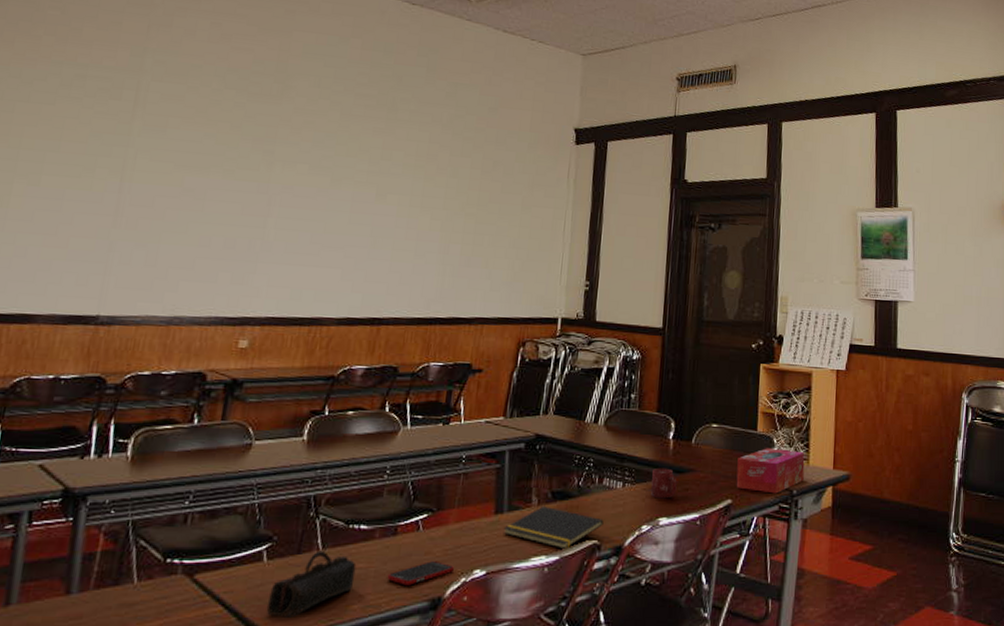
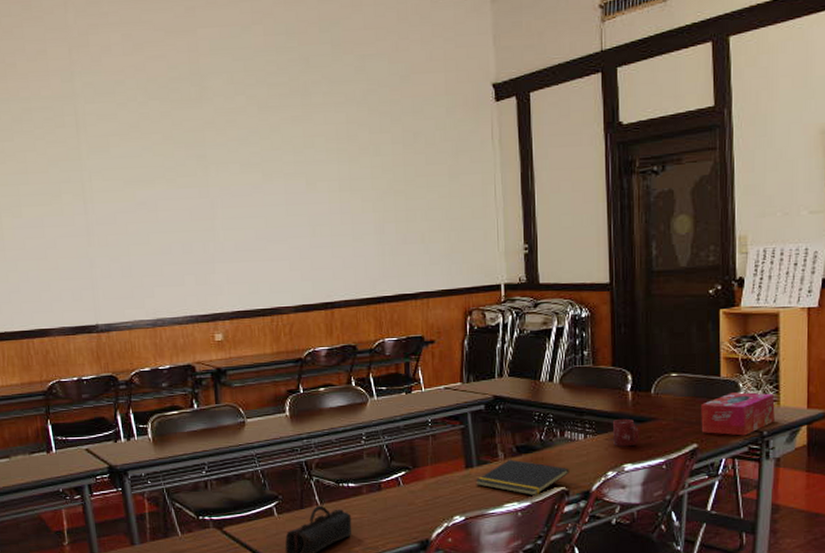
cell phone: present [387,561,454,586] -> none [379,510,436,531]

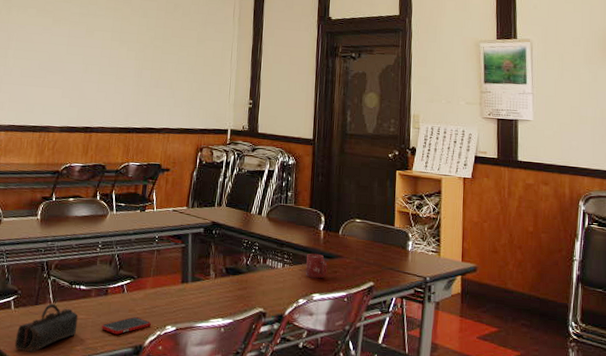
cell phone: none [379,510,436,531] -> present [101,317,151,335]
notepad: present [475,459,569,496] -> none [188,279,268,314]
tissue box: present [701,392,775,436] -> none [377,241,437,280]

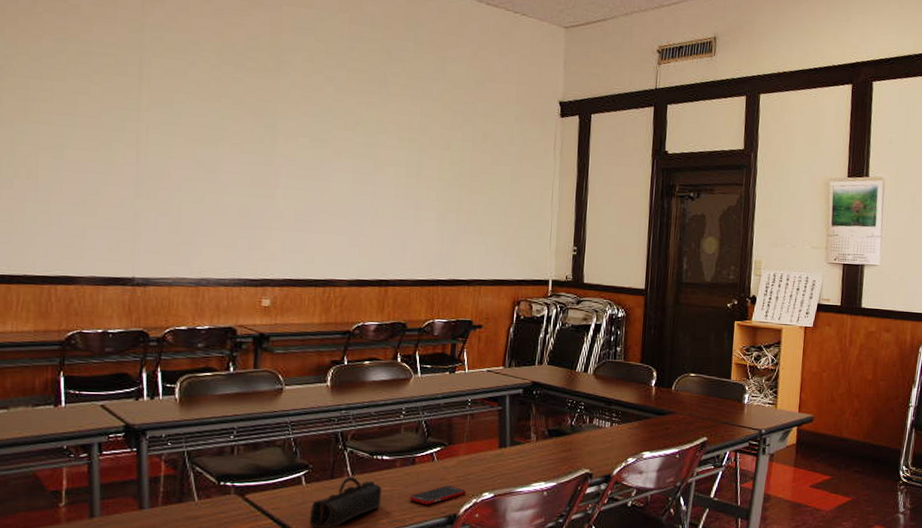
cup: present [306,253,327,279] -> none [635,410,659,436]

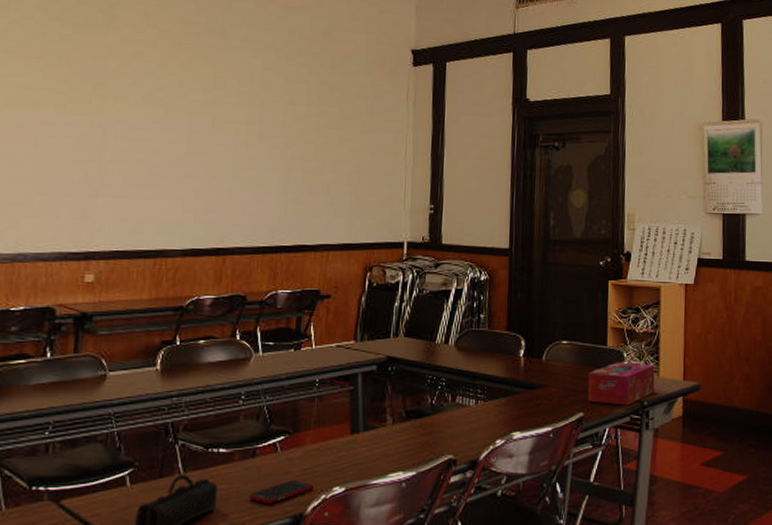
tissue box: none [711,394,773,433] -> present [587,362,655,406]

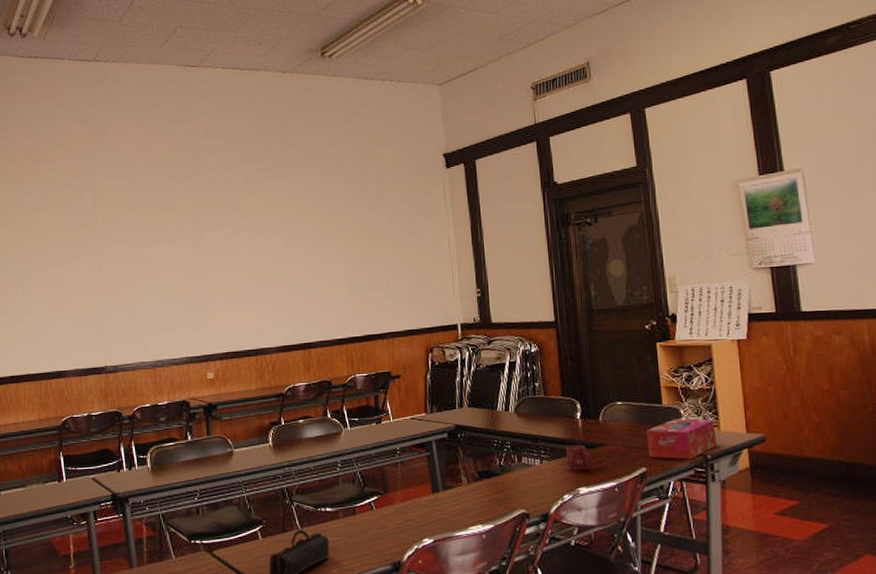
cell phone: present [249,480,314,504] -> none [354,533,407,553]
cup: none [504,384,529,414] -> present [566,444,592,472]

